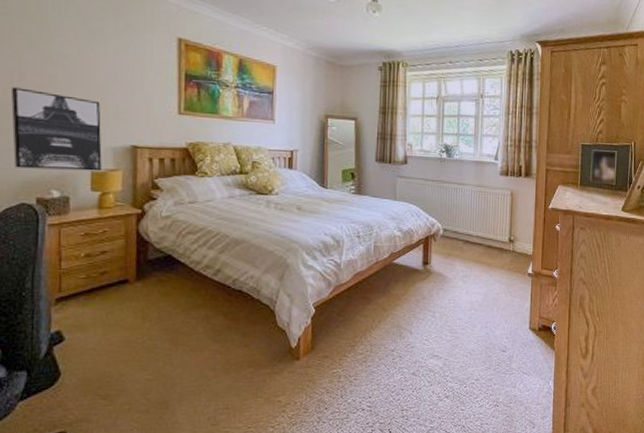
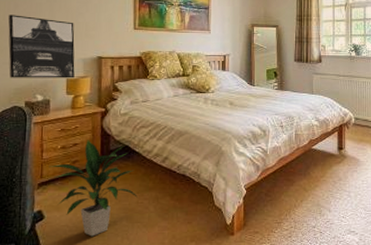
indoor plant: none [69,247,183,362] -> present [49,140,138,237]

